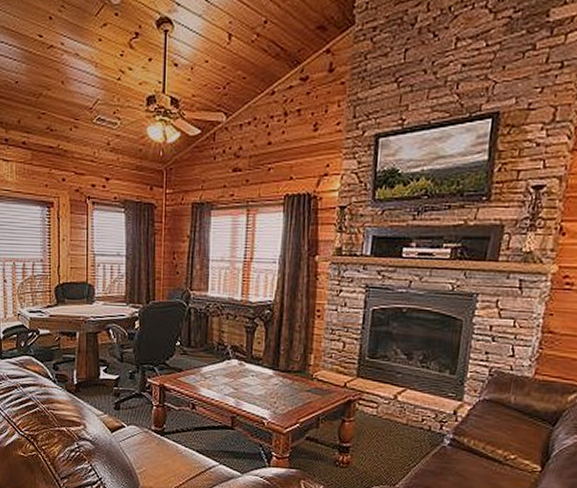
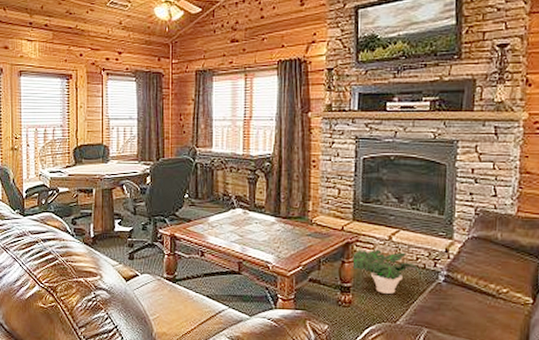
potted plant: none [351,408,427,456] -> present [351,249,423,294]

